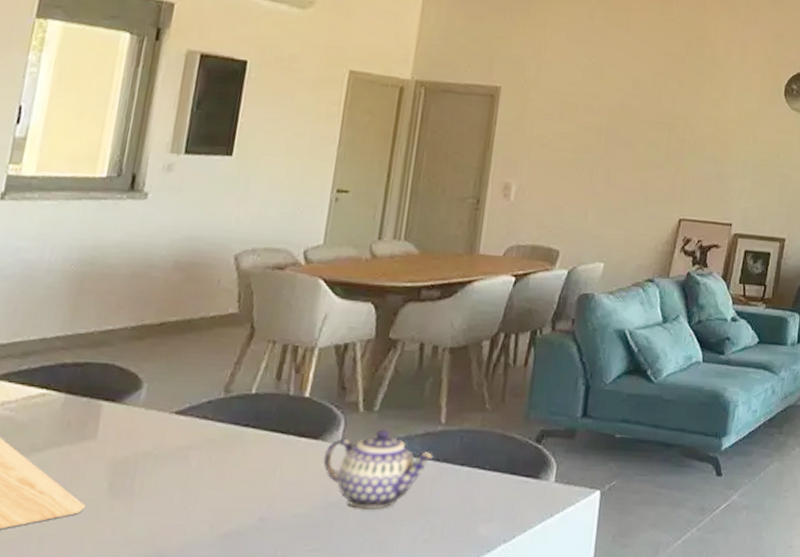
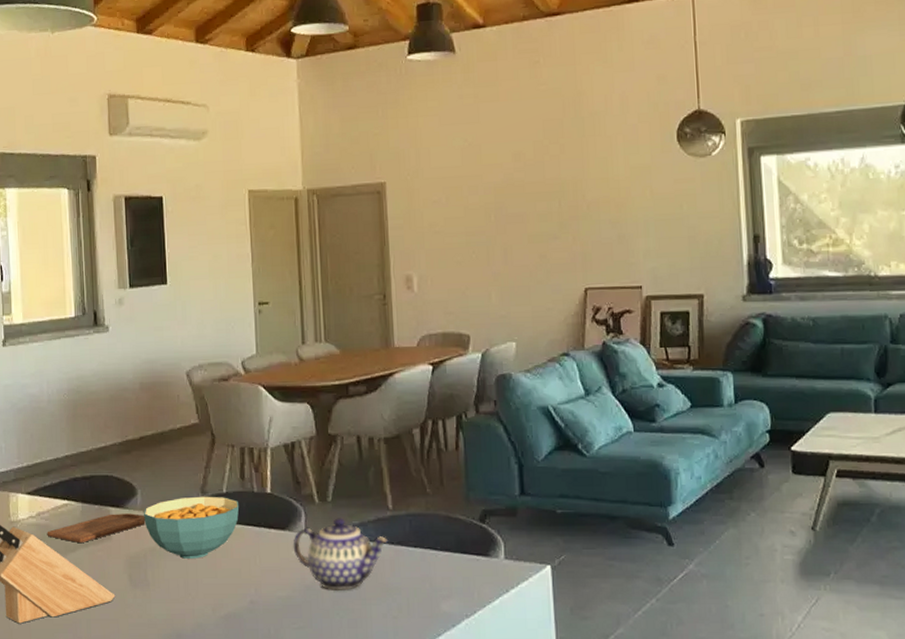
cutting board: none [8,409,147,442] -> present [47,513,146,544]
cereal bowl: none [144,395,269,467] -> present [144,496,240,559]

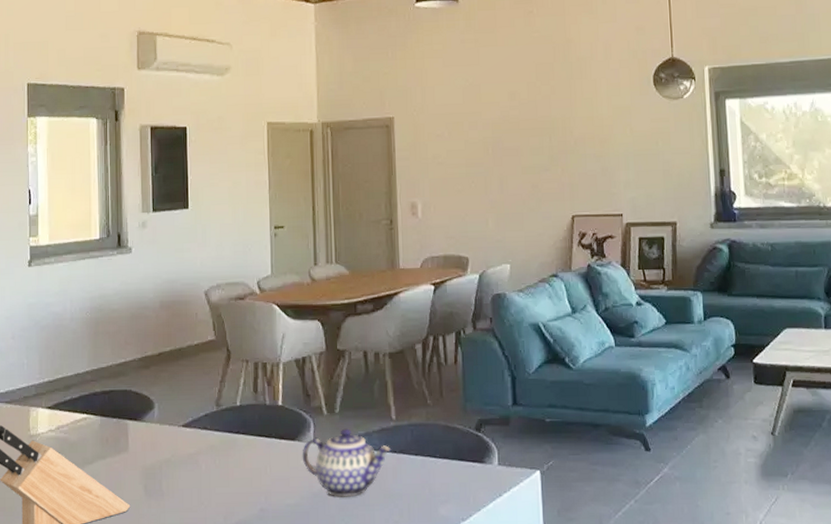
cutting board: present [47,513,146,544] -> none [65,426,162,456]
cereal bowl: present [144,496,240,559] -> none [160,409,252,469]

